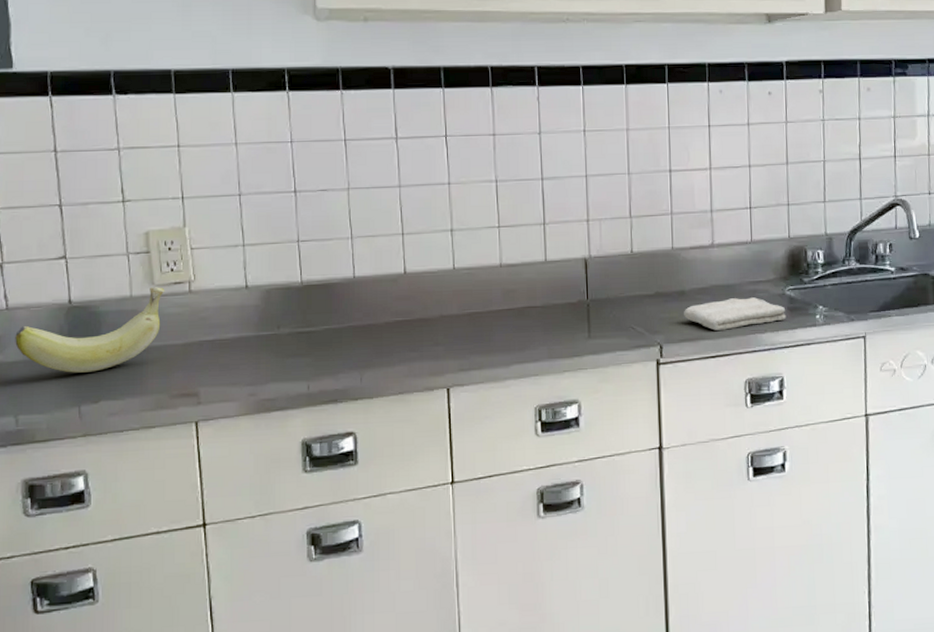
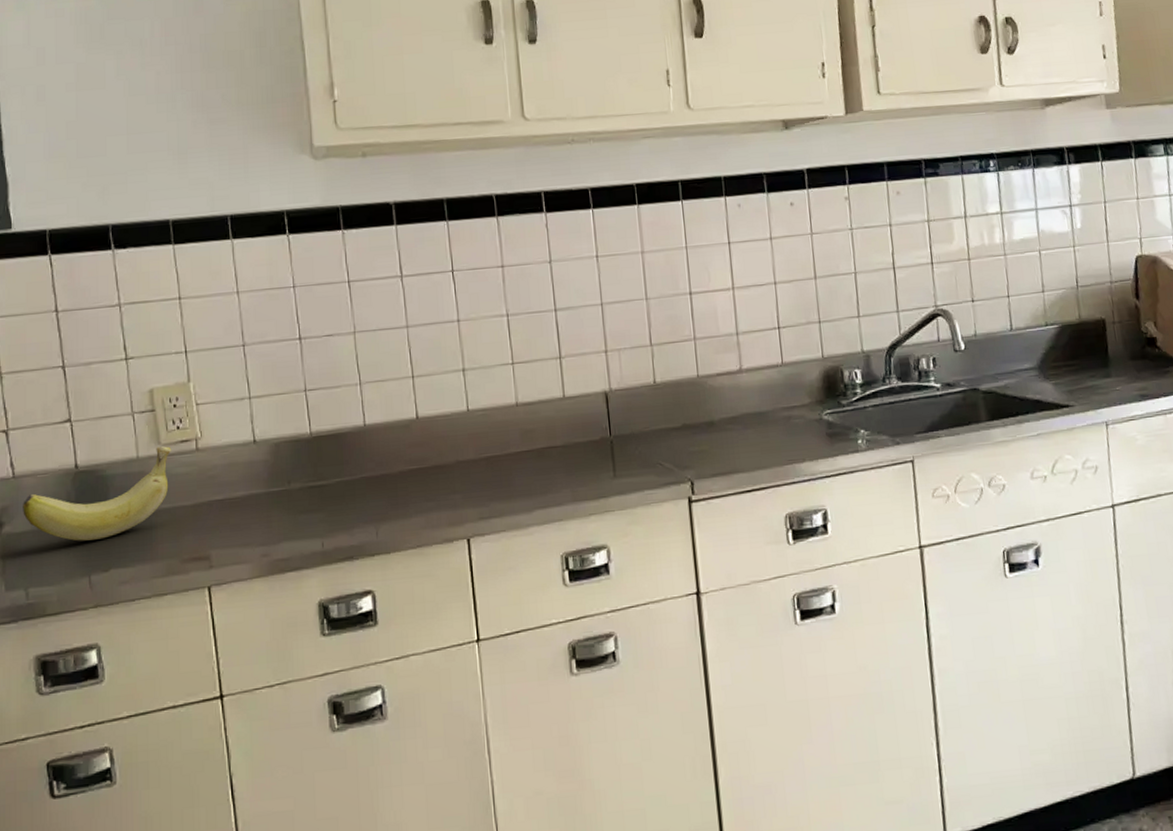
washcloth: present [684,297,786,331] -> none [714,424,826,463]

